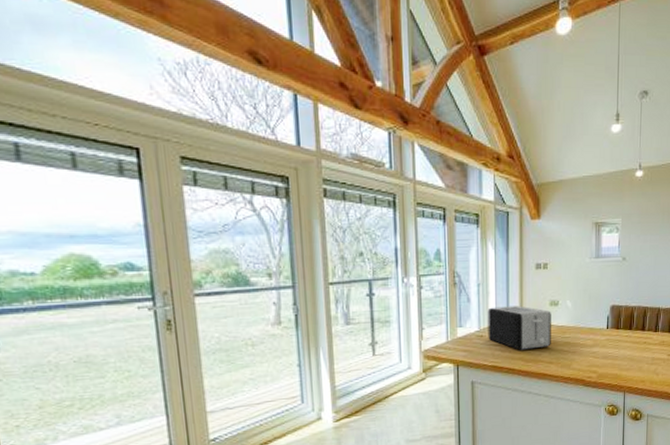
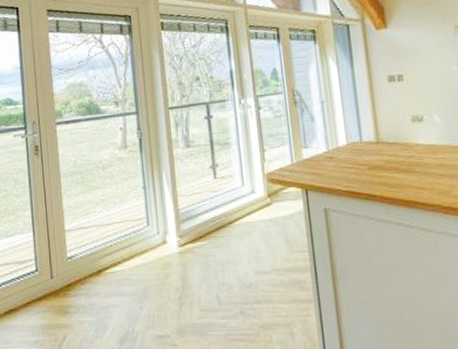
toaster: present [487,305,551,350] -> none [335,123,420,173]

